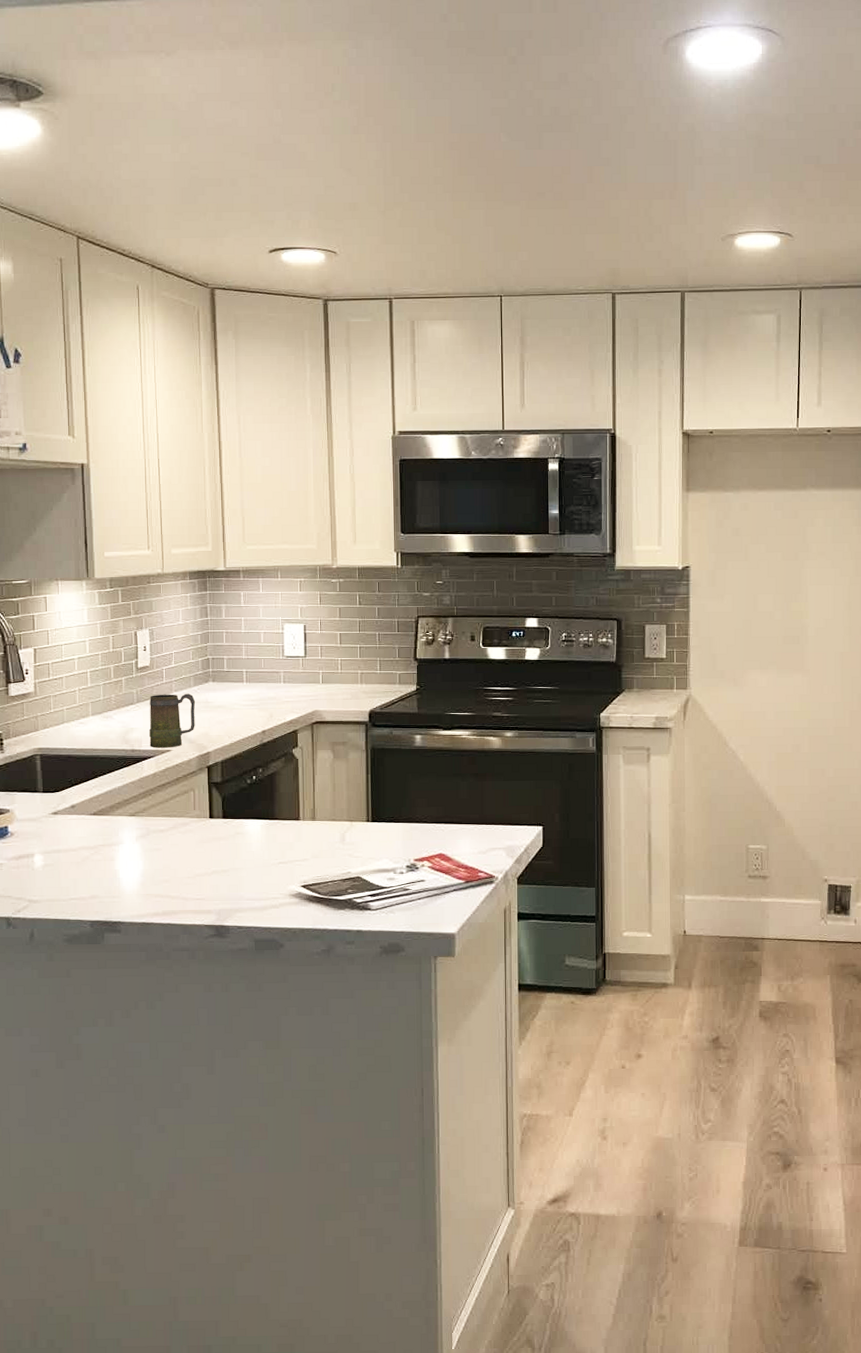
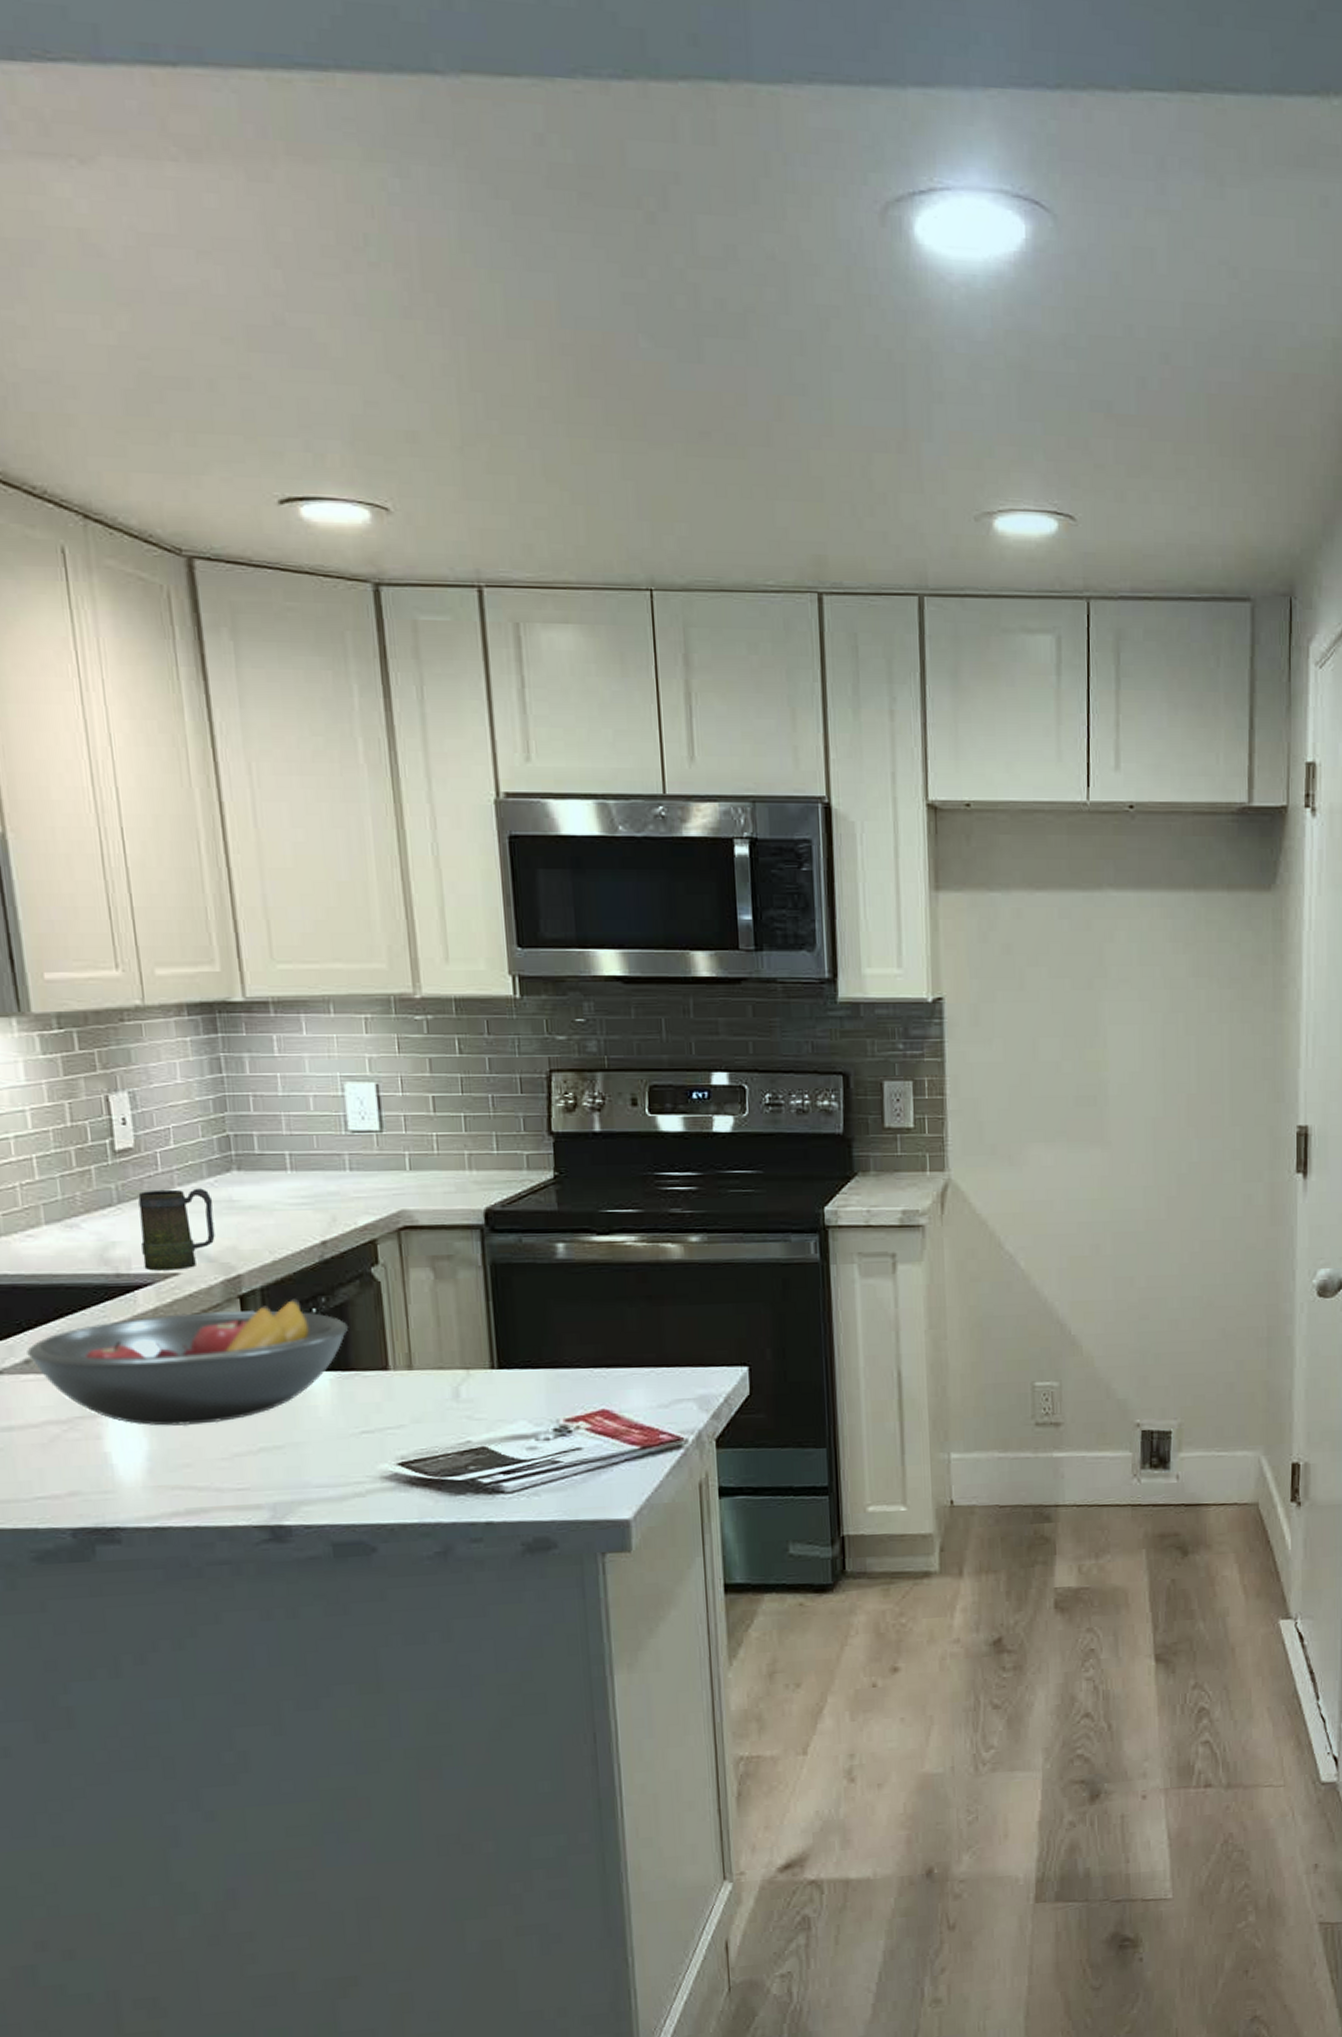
fruit bowl: none [73,769,276,854] -> present [27,1298,349,1427]

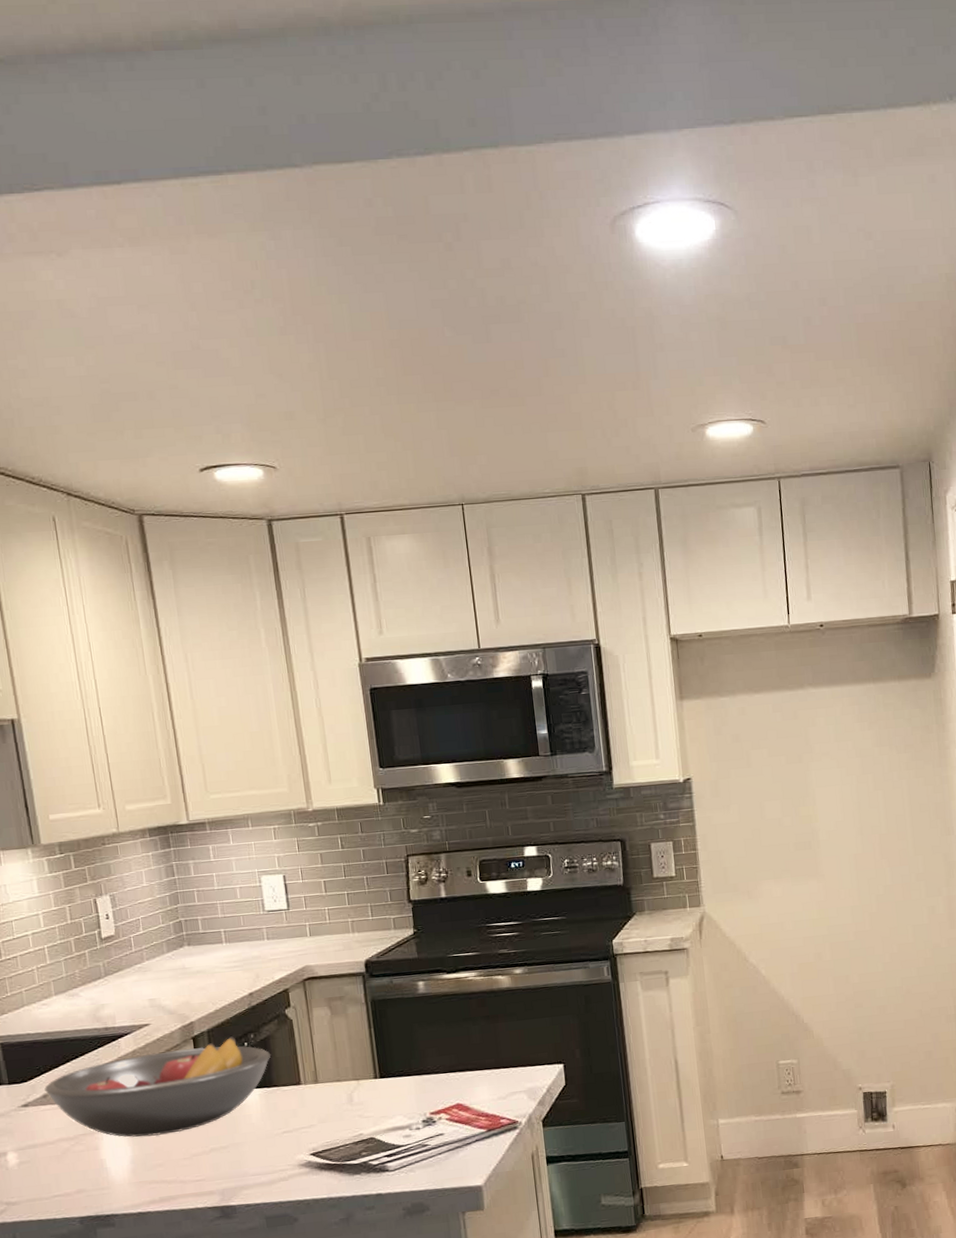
mug: present [138,1188,215,1271] -> none [119,961,174,1024]

